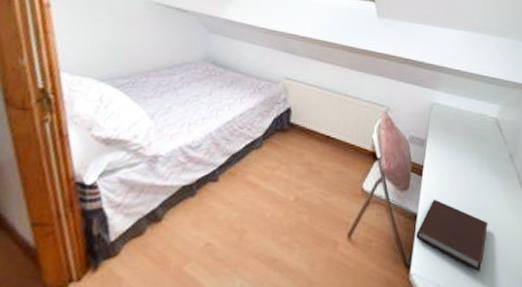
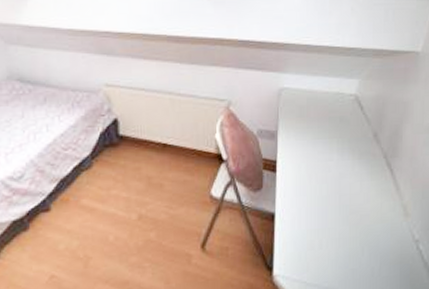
notebook: present [416,199,488,272] -> none [276,194,354,264]

